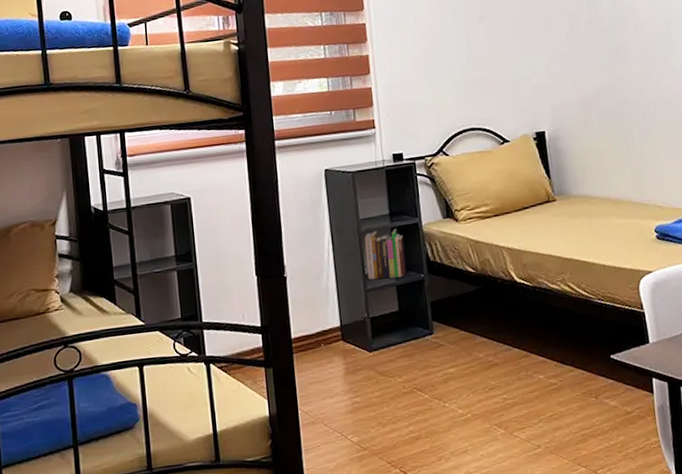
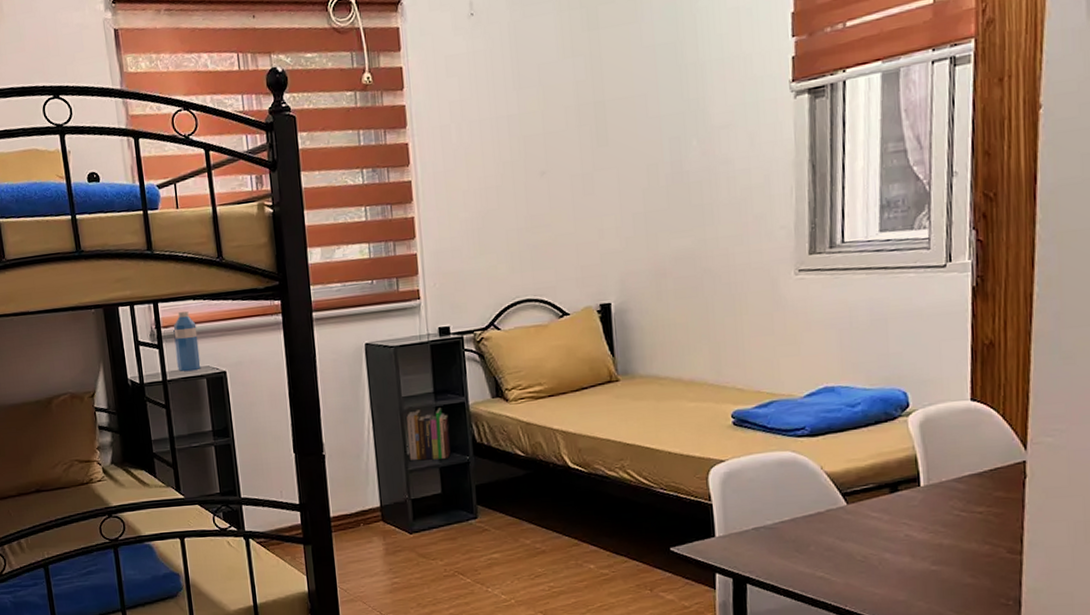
water bottle: none [139,141,166,198] -> present [173,311,201,371]

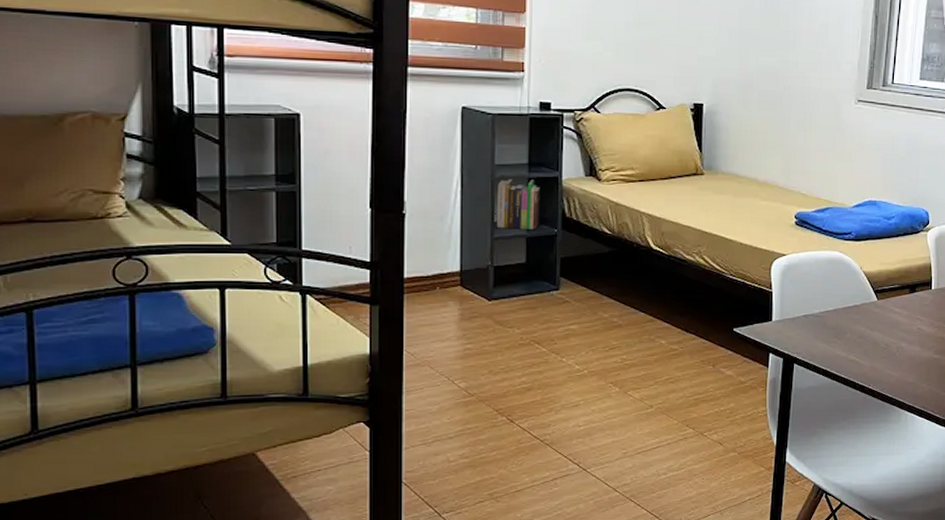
water bottle: present [173,311,201,371] -> none [240,43,270,107]

